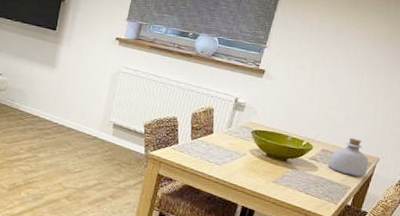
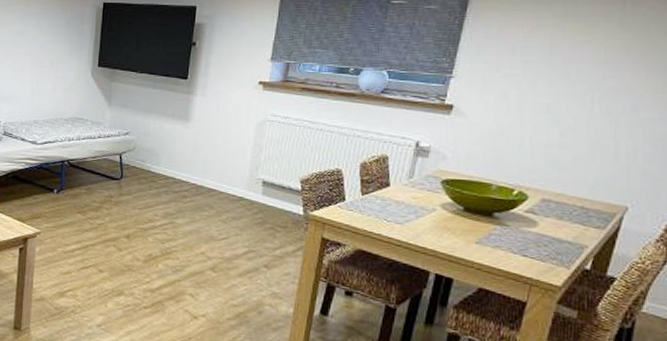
bottle: present [327,137,369,177] -> none [551,182,612,232]

